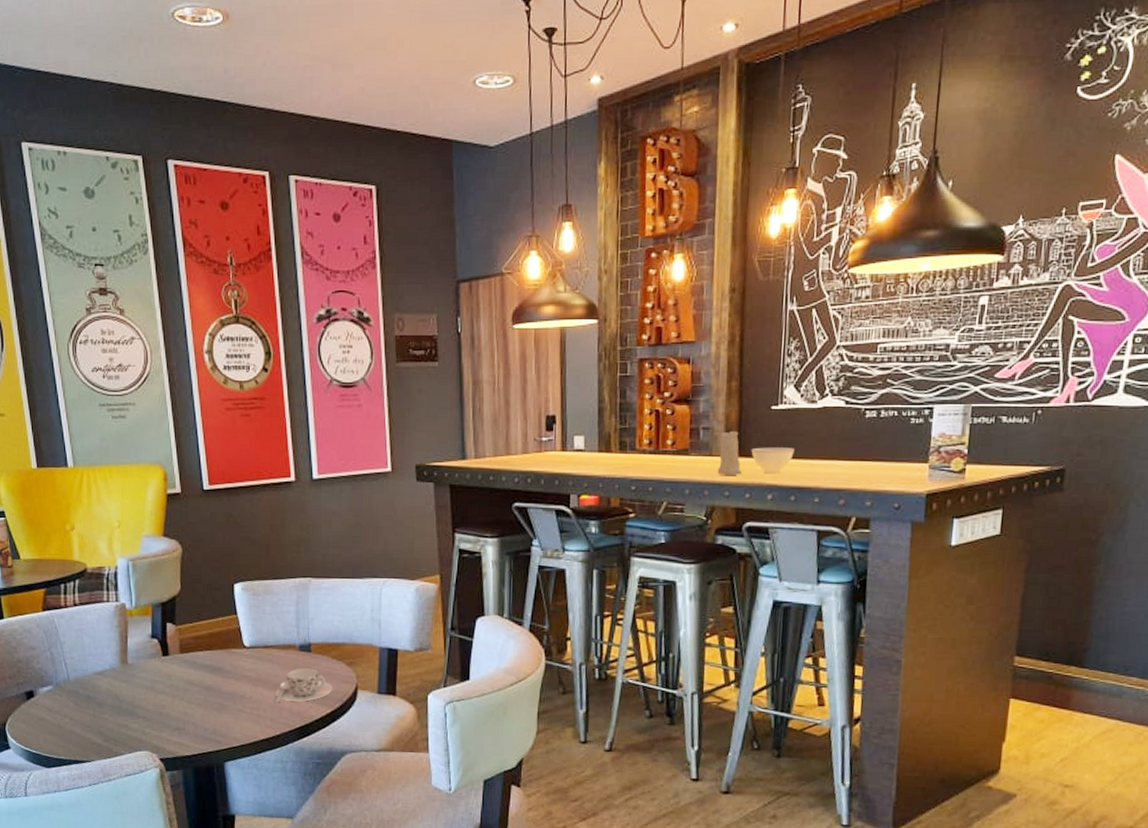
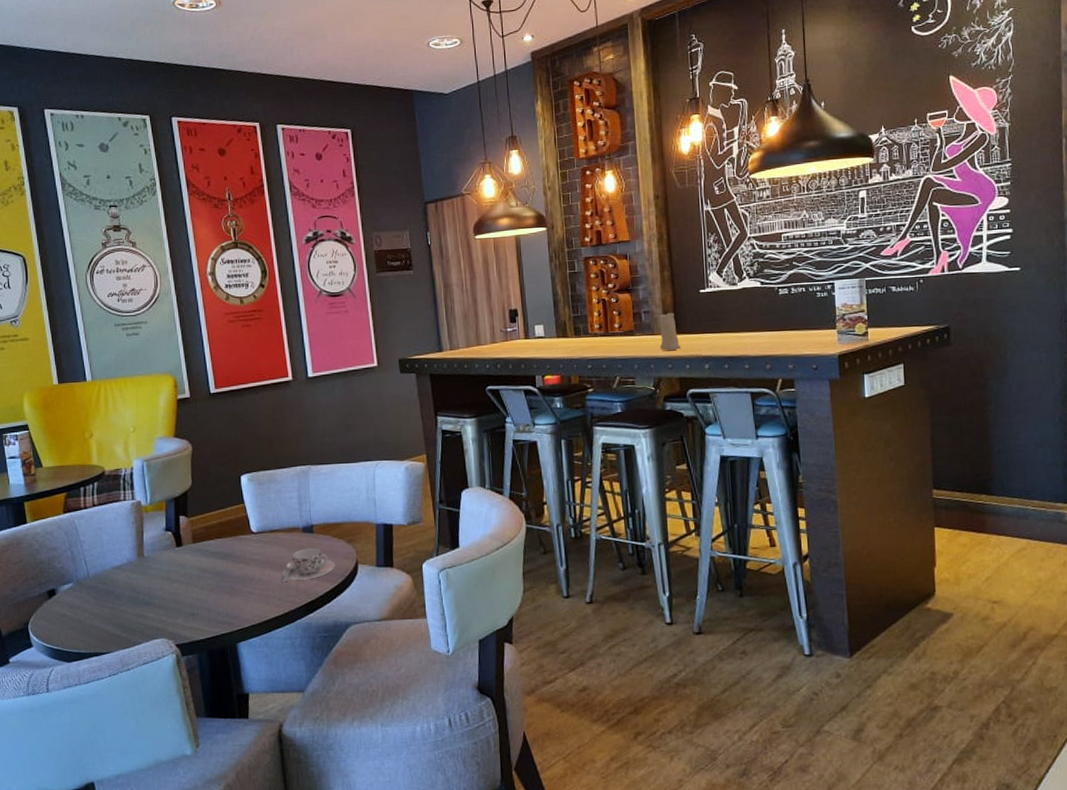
bowl: present [751,447,796,474] -> none [686,323,724,347]

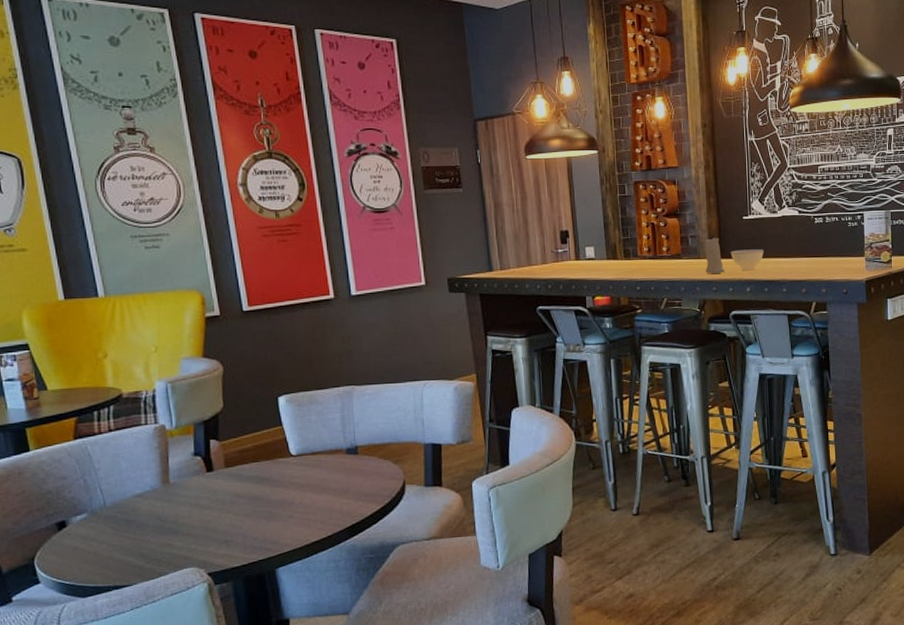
teacup: present [281,548,335,583] -> none [323,469,382,506]
bowl: none [686,323,724,347] -> present [730,249,765,271]

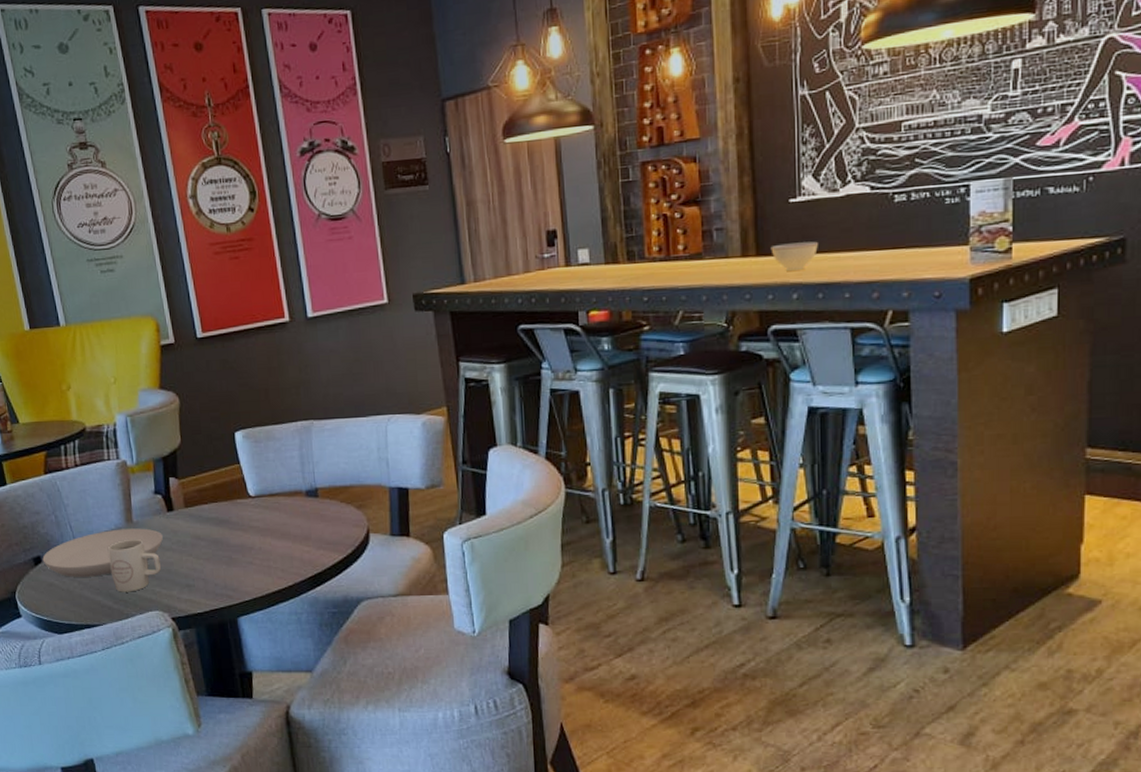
saucer: none [67,488,201,540] -> present [42,528,163,577]
mug: none [141,499,199,552] -> present [107,538,162,592]
candle: present [704,235,725,275] -> none [734,225,763,278]

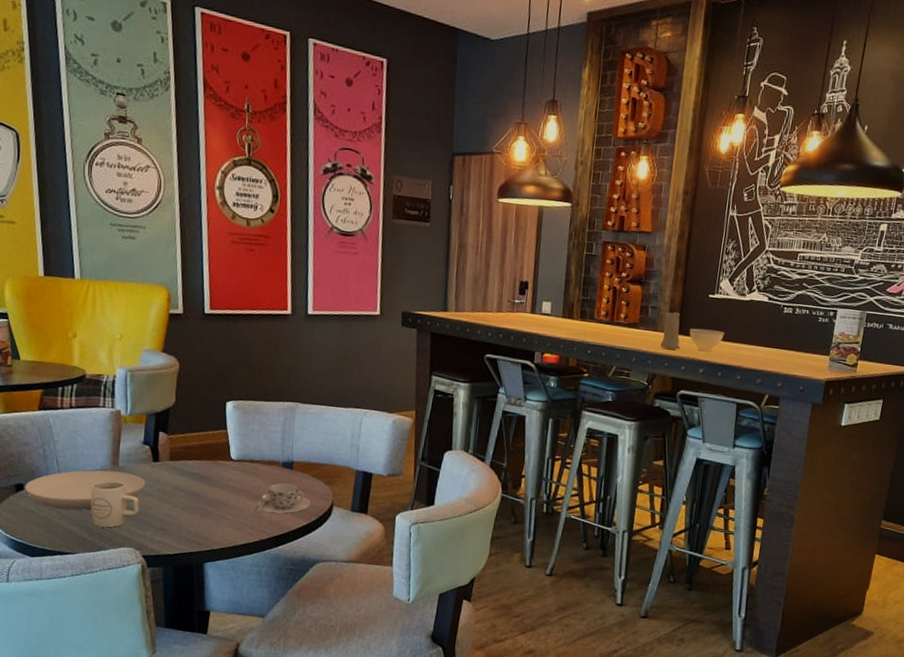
teacup: none [283,514,344,553] -> present [255,483,311,513]
candle: none [734,225,763,278] -> present [660,308,681,350]

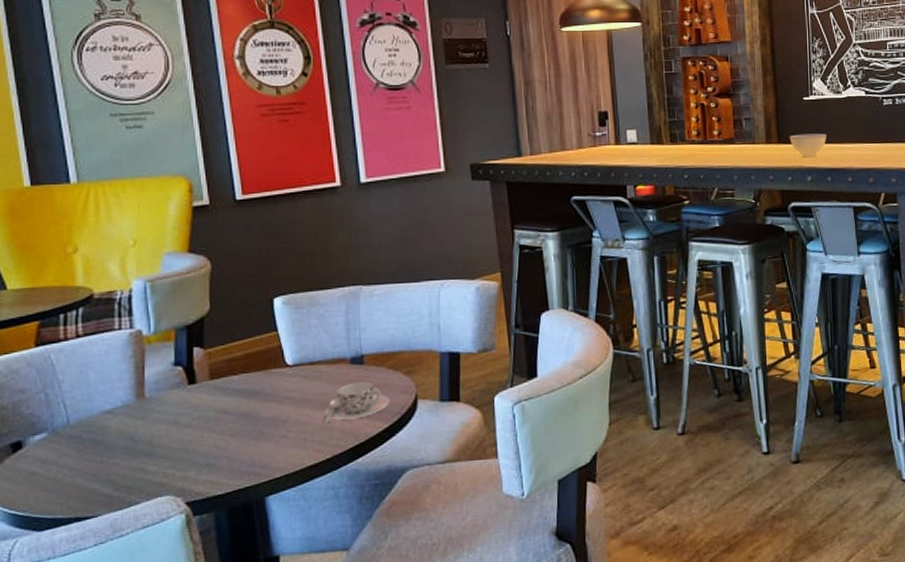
saucer: present [25,470,145,510] -> none [24,404,181,464]
mug: present [90,480,140,528] -> none [110,415,177,478]
candle: present [660,308,681,350] -> none [760,117,784,162]

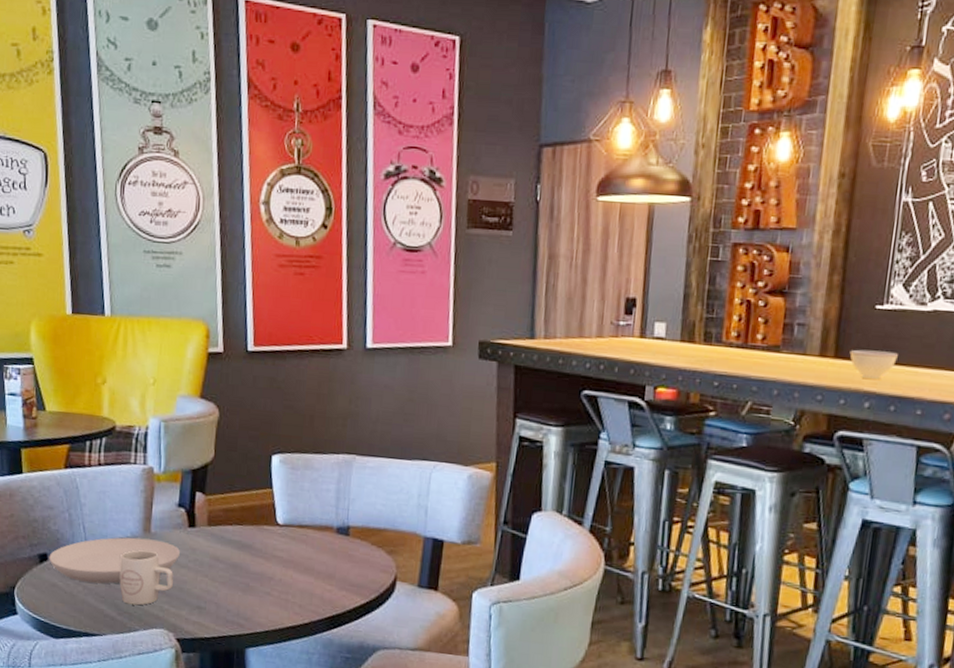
saucer: none [24,404,181,464] -> present [49,537,180,584]
mug: none [110,415,177,478] -> present [119,549,174,606]
teacup: present [322,381,390,424] -> none [304,552,370,589]

